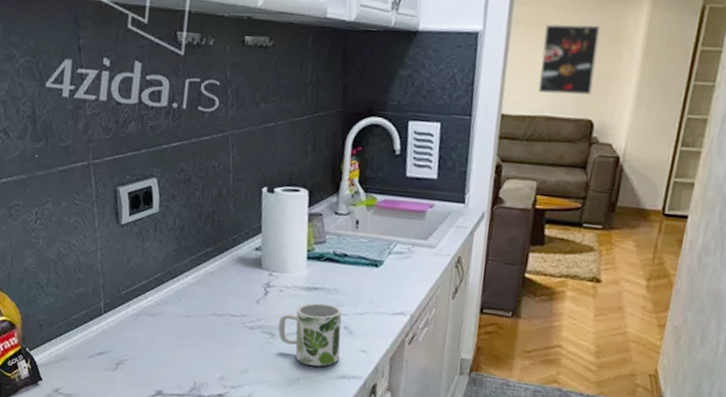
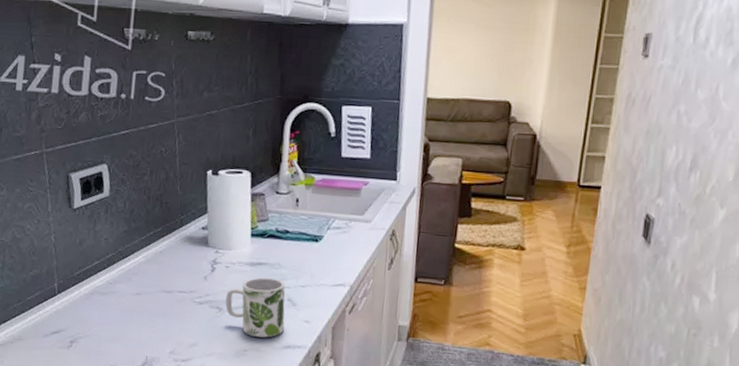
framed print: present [538,24,600,95] -> none [460,16,513,79]

